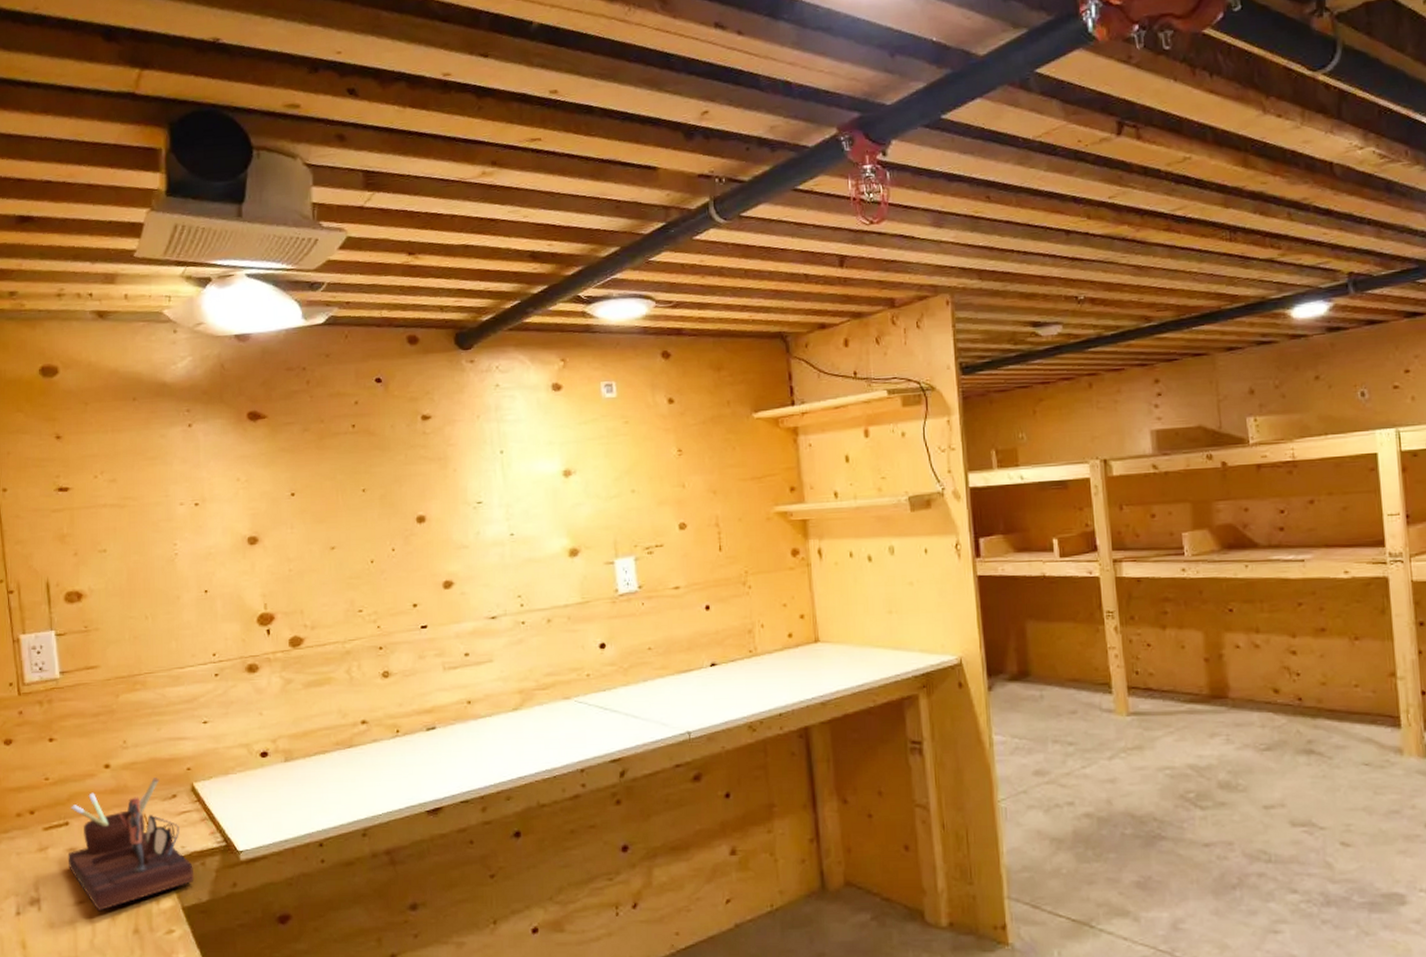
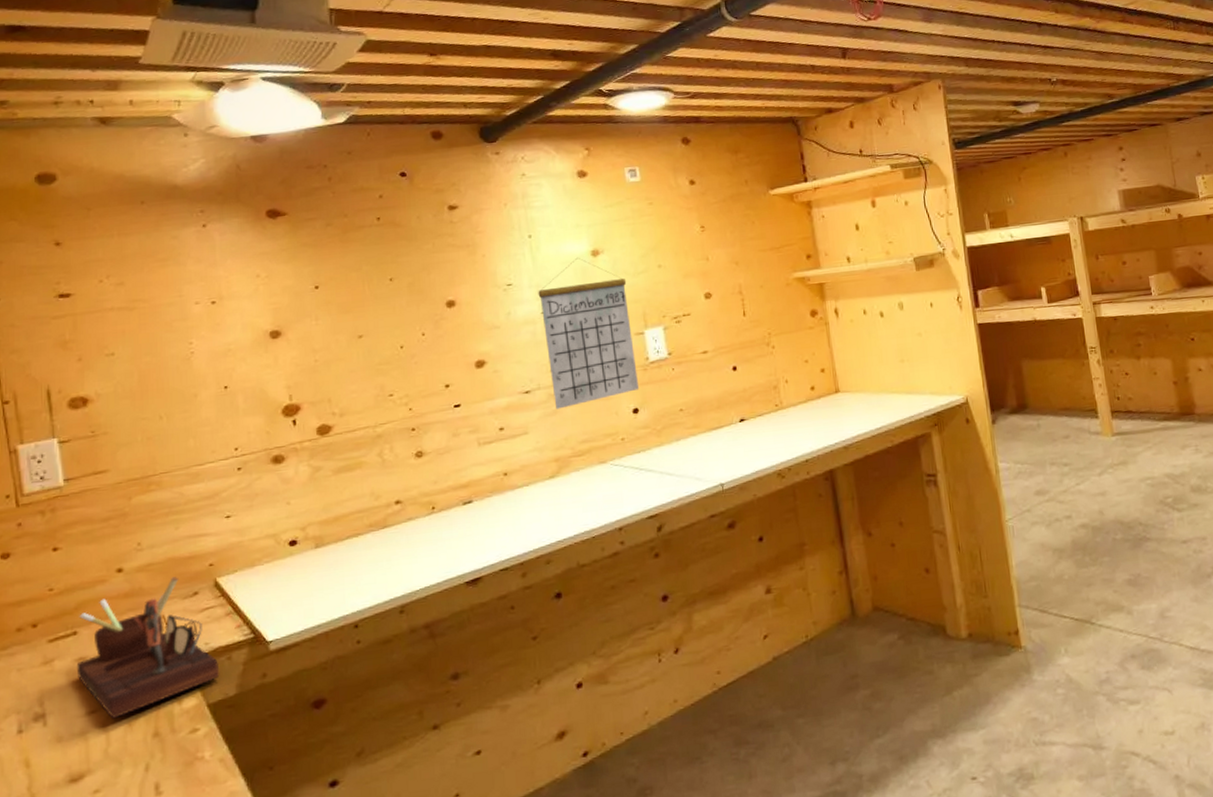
calendar: none [508,477,607,638] -> present [538,257,640,409]

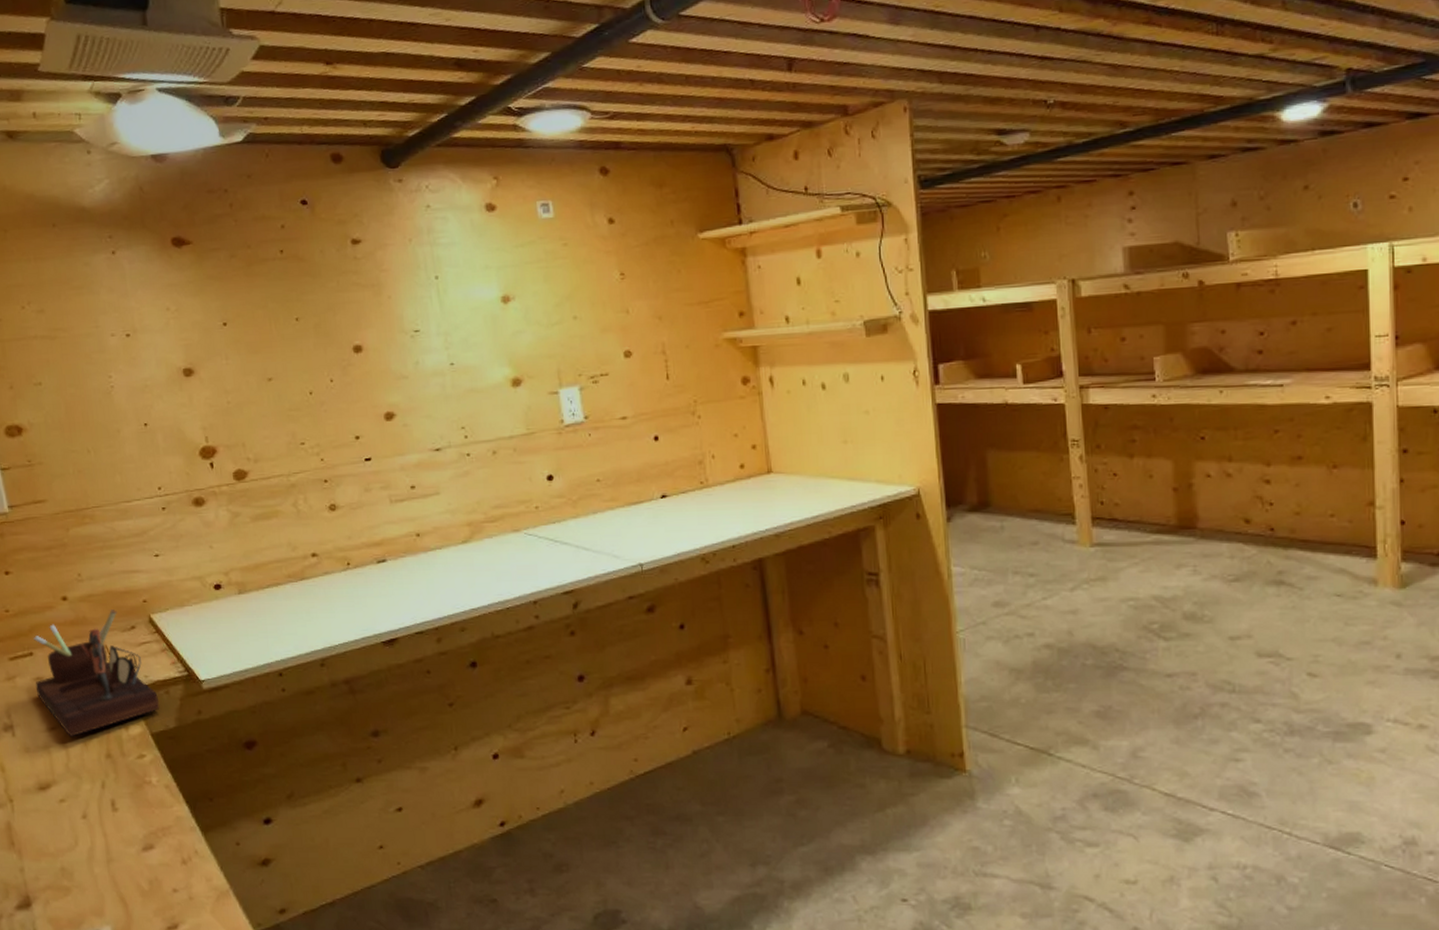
calendar: present [538,257,640,409] -> none [446,303,554,470]

